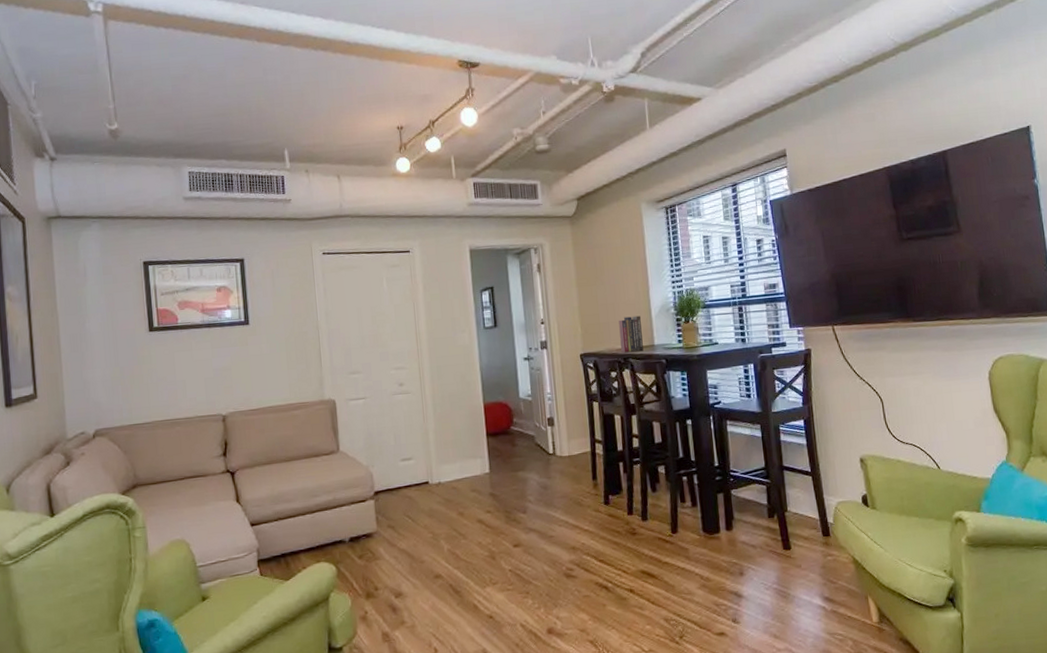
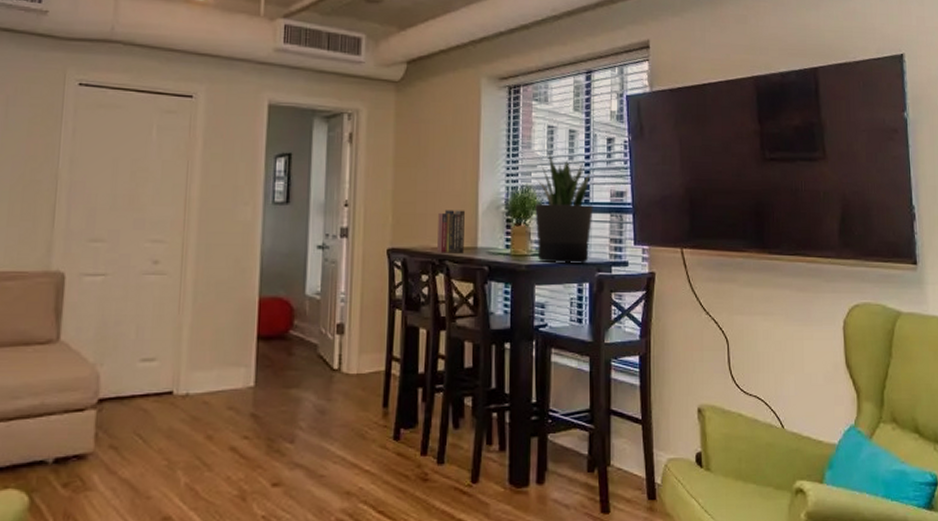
planter: none [699,258,751,351] -> present [535,152,593,264]

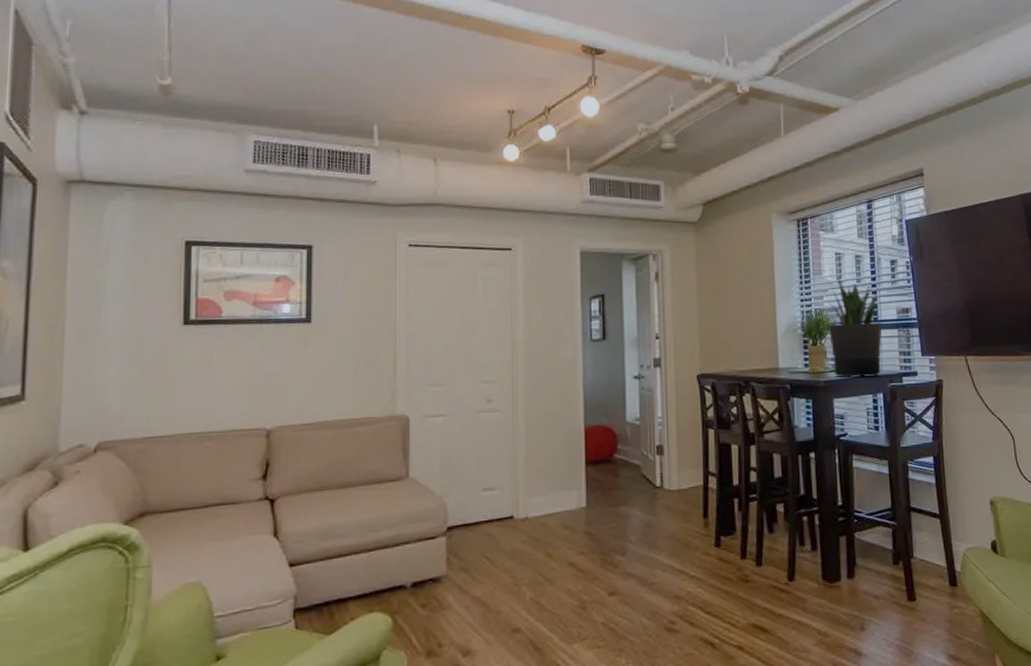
books: present [437,210,465,254] -> none [741,335,767,376]

